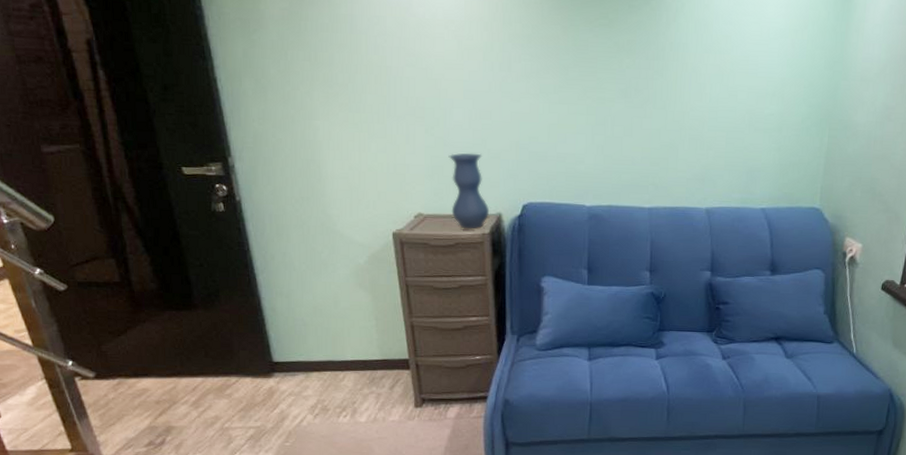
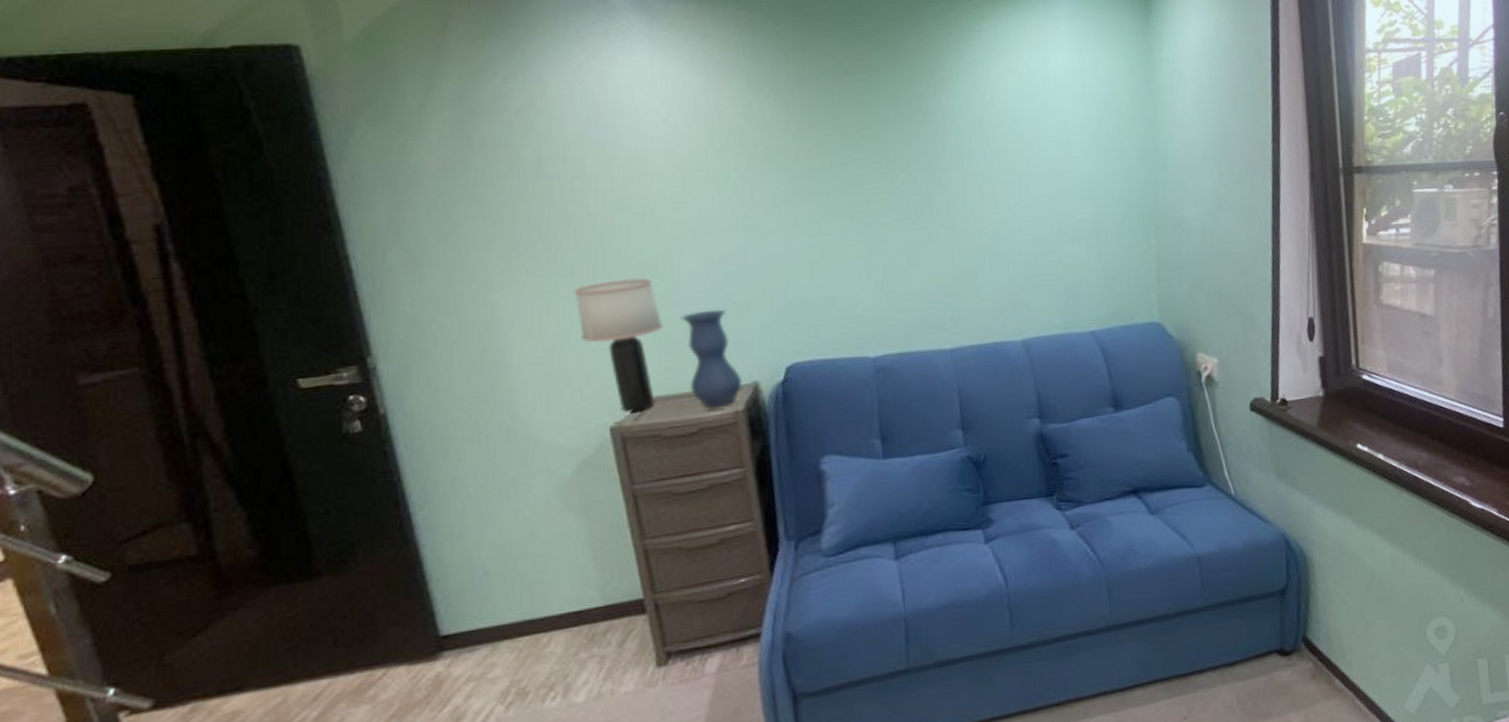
table lamp: none [372,120,435,224] -> present [574,278,663,413]

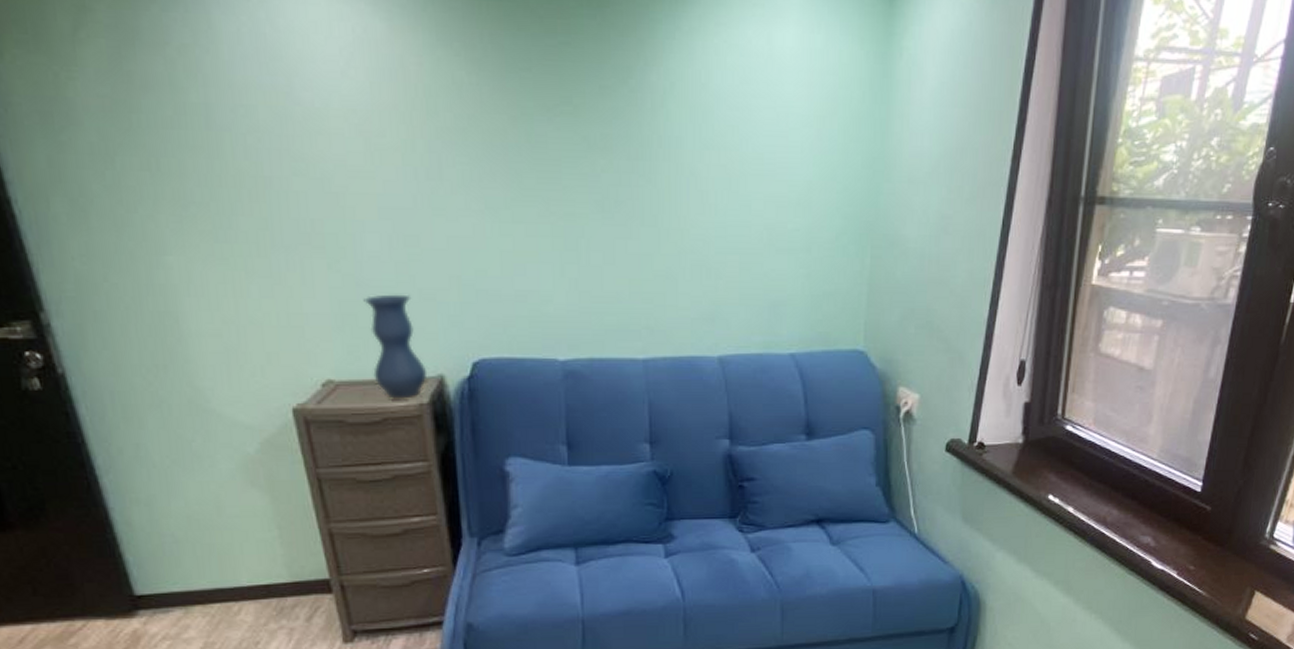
table lamp: present [574,278,663,413] -> none [250,252,345,396]

